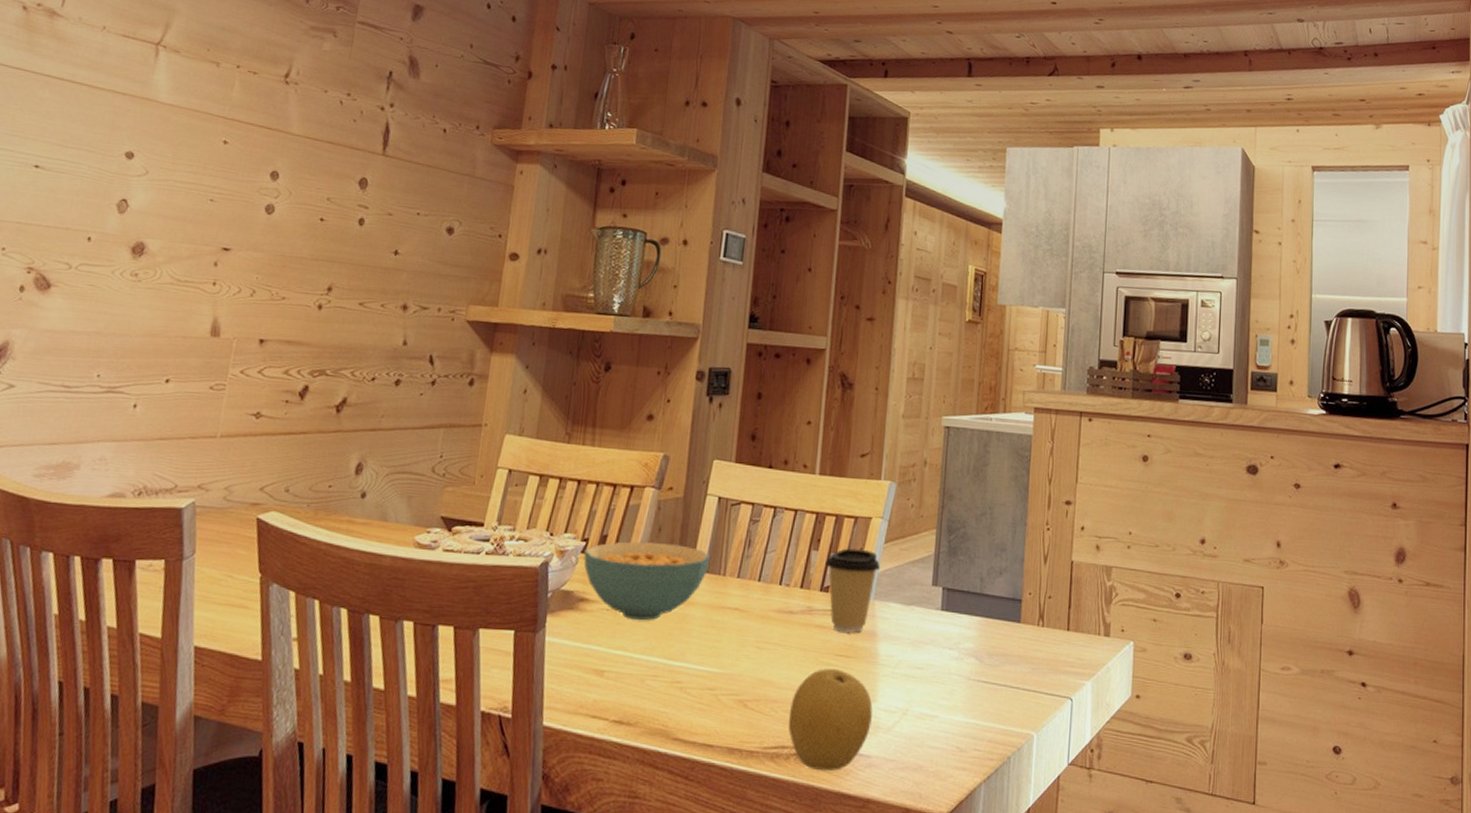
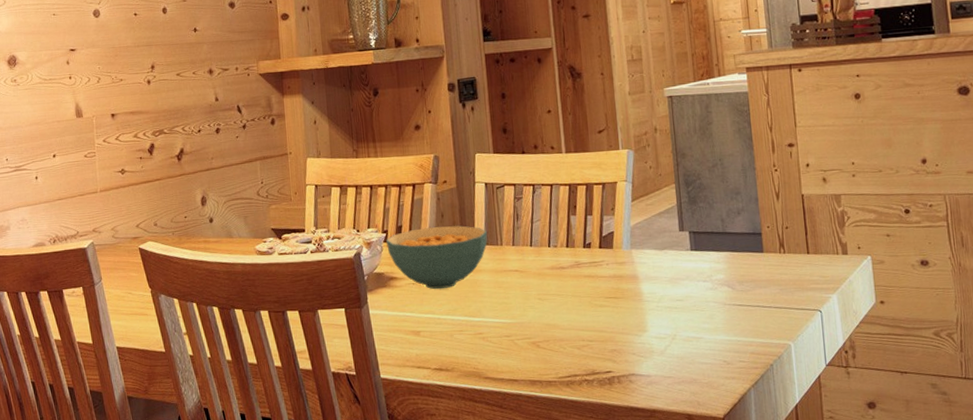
fruit: present [788,668,873,771] -> none [575,309,646,391]
coffee cup: present [825,548,881,633] -> none [584,209,632,279]

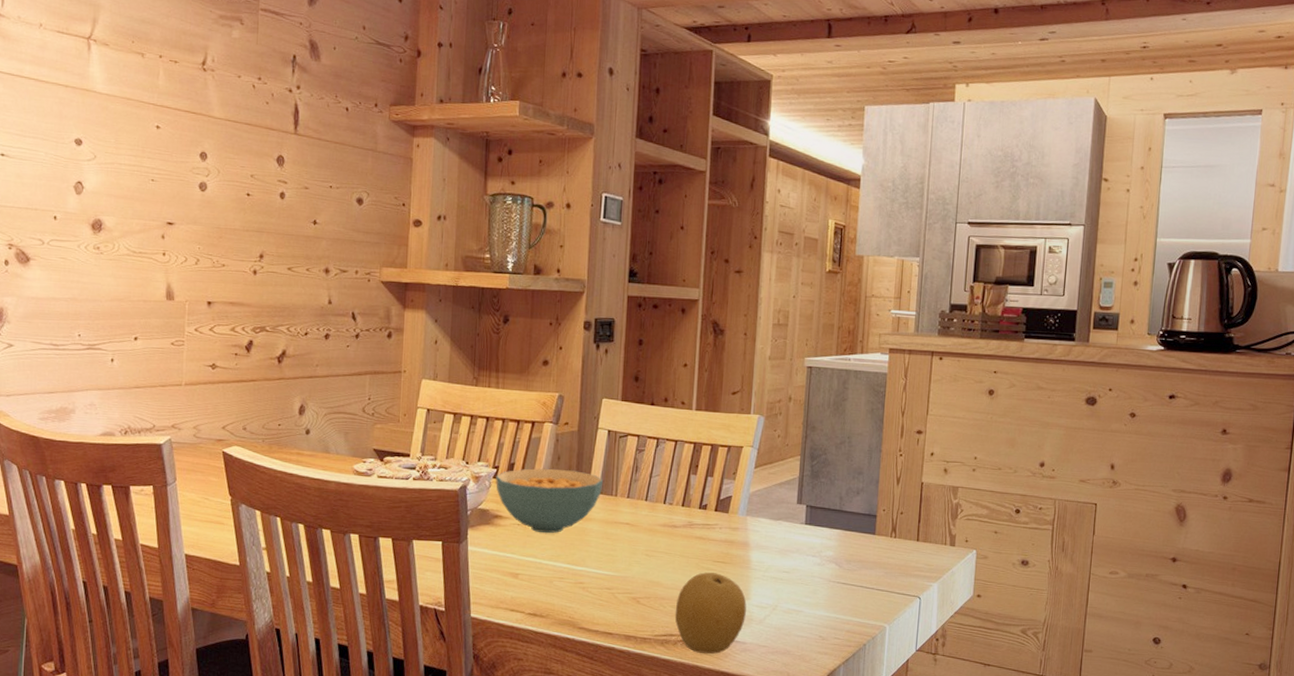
fruit: none [575,309,646,391] -> present [674,572,747,654]

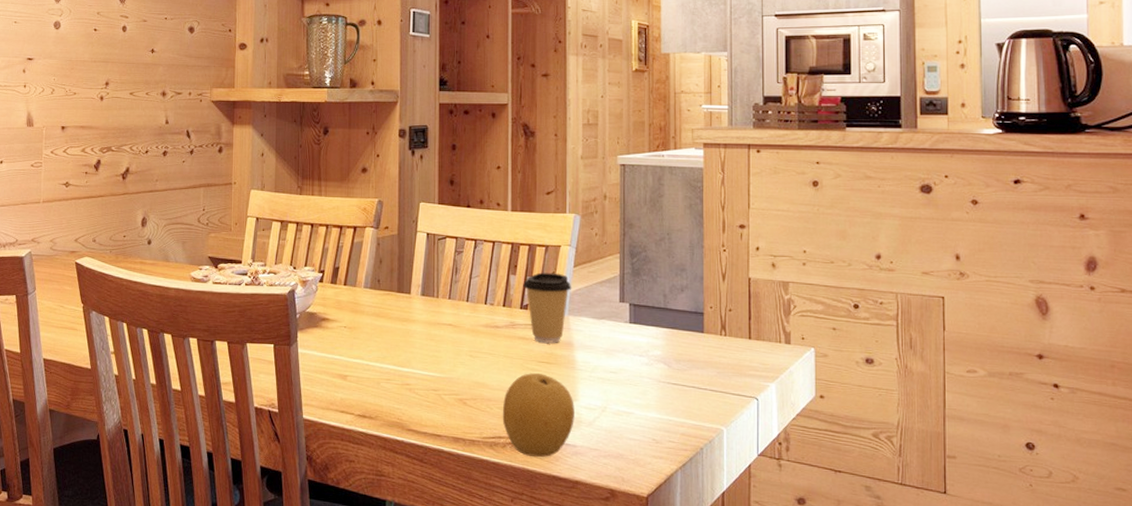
cereal bowl: present [495,468,604,534] -> none [321,271,425,336]
coffee cup: none [703,473,752,543] -> present [523,272,572,343]

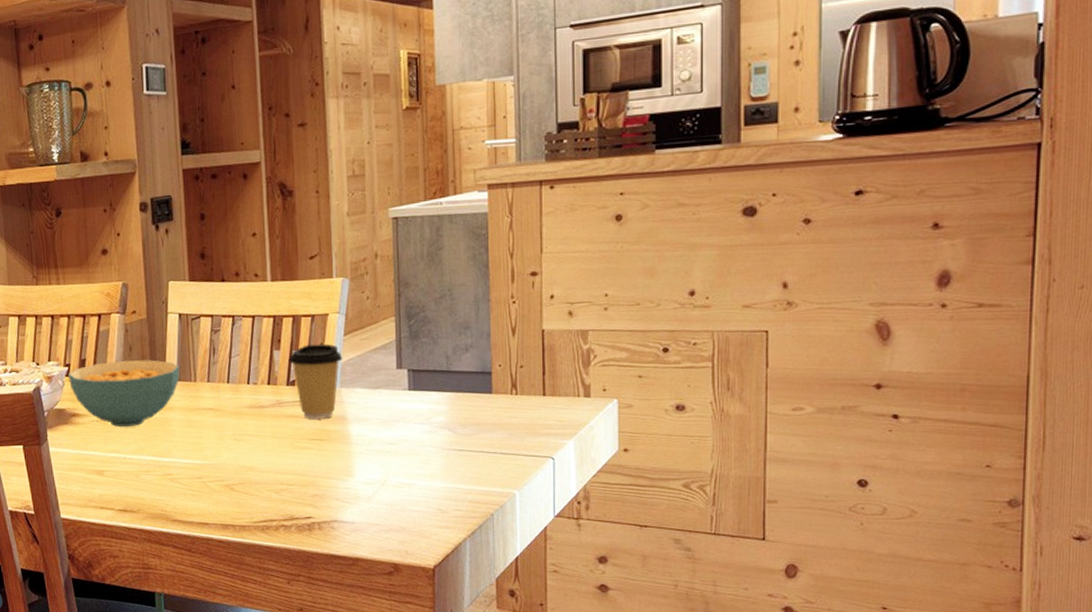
cereal bowl: none [321,271,425,336] -> present [67,360,180,428]
fruit: present [502,373,574,457] -> none [273,451,352,537]

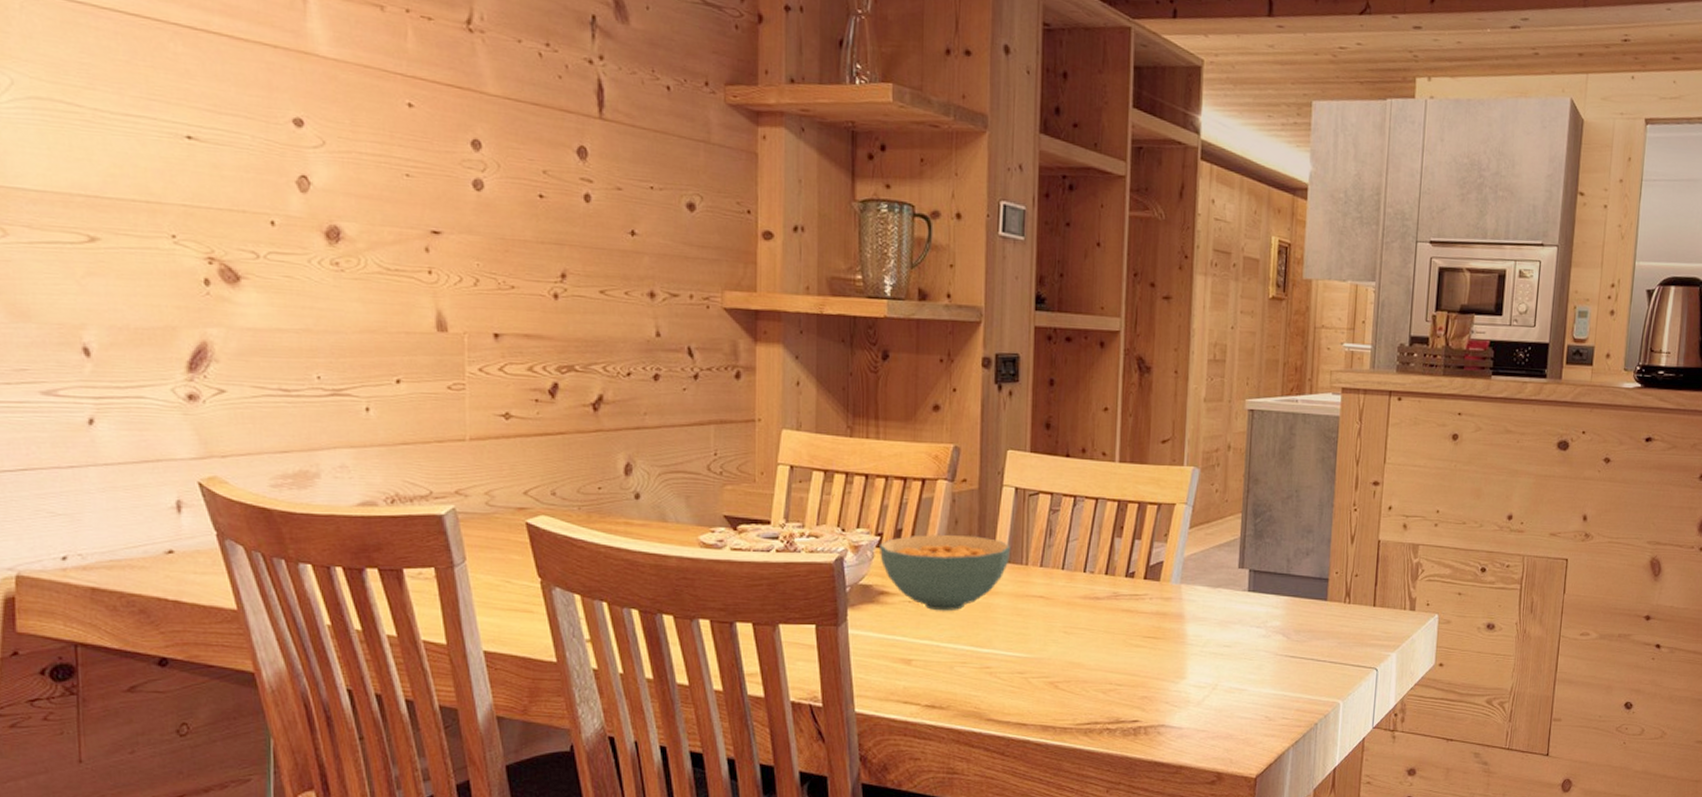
coffee cup: present [288,343,343,419] -> none [1130,534,1186,615]

